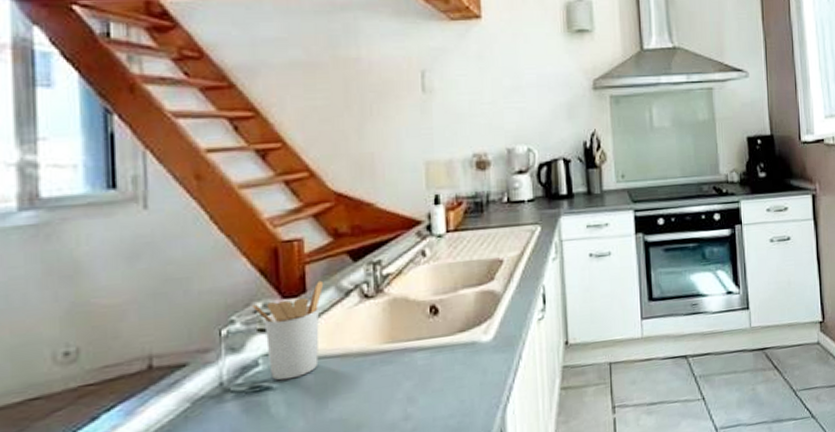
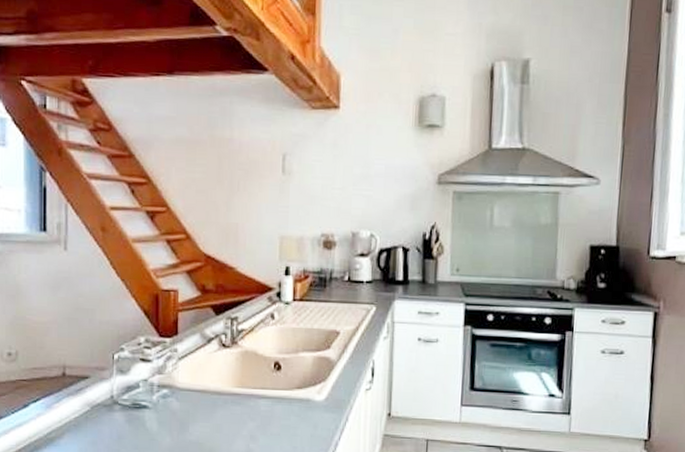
utensil holder: present [252,280,324,381] -> none [137,327,192,403]

